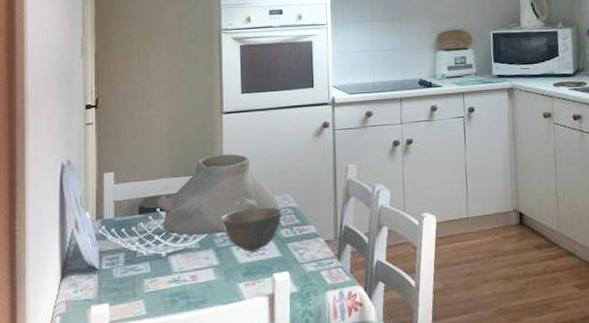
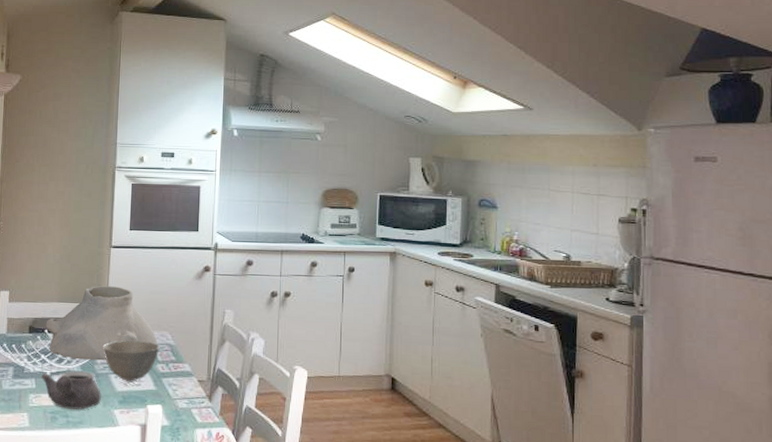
teapot: none [155,247,223,290] -> present [40,371,101,410]

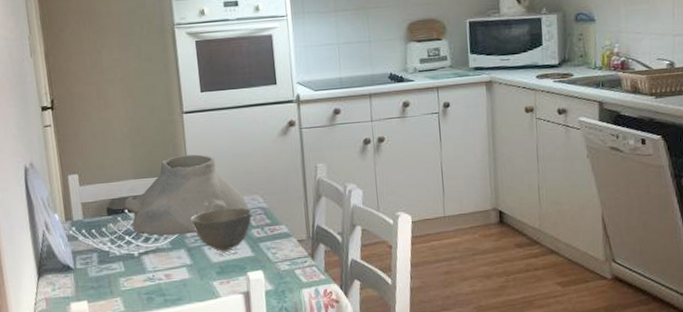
teapot: present [40,371,101,410] -> none [128,247,197,288]

